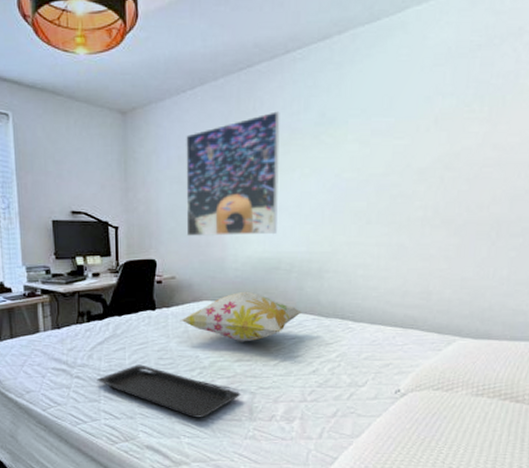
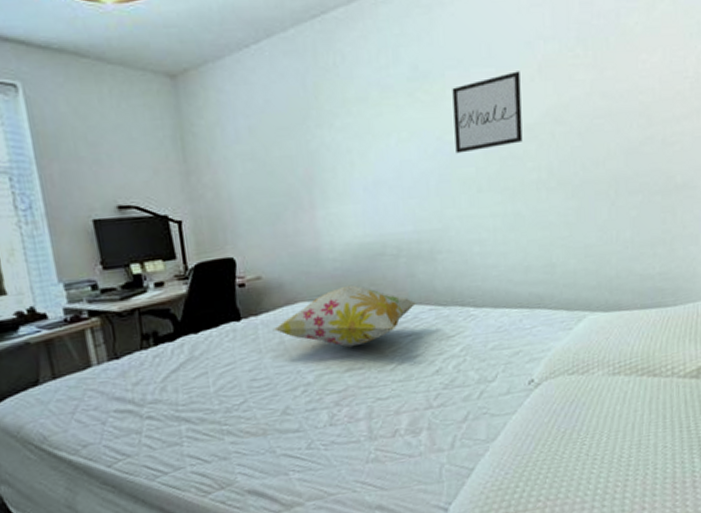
serving tray: present [97,364,241,418] -> none [175,390,356,448]
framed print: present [186,111,280,236] -> none [256,66,377,225]
wall art: none [351,122,417,189] -> present [452,71,523,154]

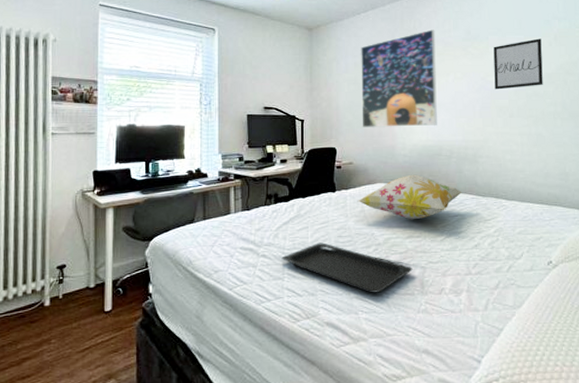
serving tray: none [175,390,356,448] -> present [281,242,413,293]
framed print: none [256,66,377,225] -> present [361,29,437,127]

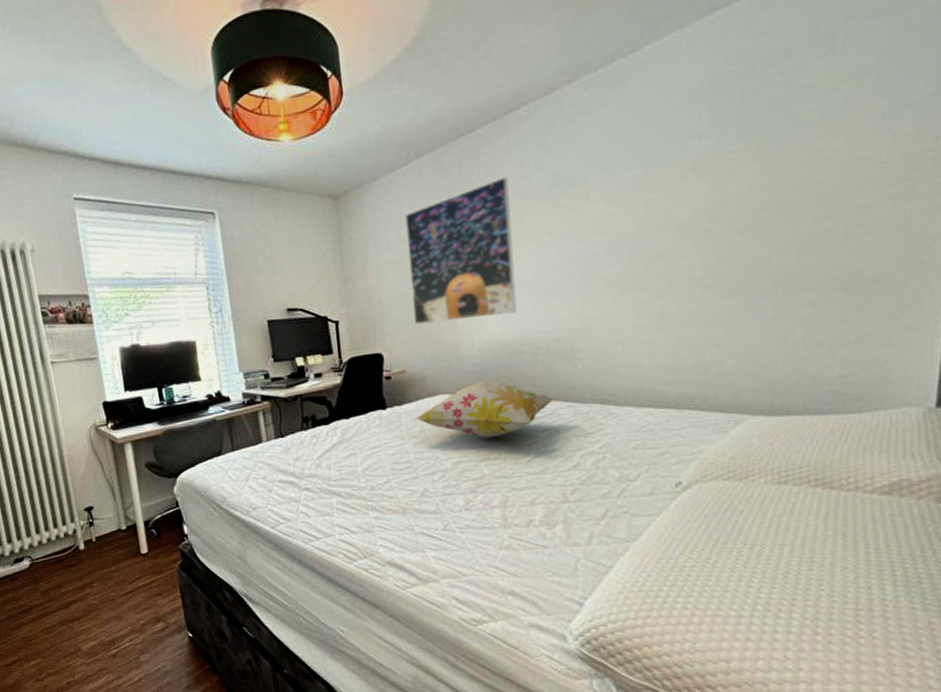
serving tray: present [281,242,413,293] -> none [327,471,491,528]
wall art: present [493,38,543,90] -> none [596,170,673,255]

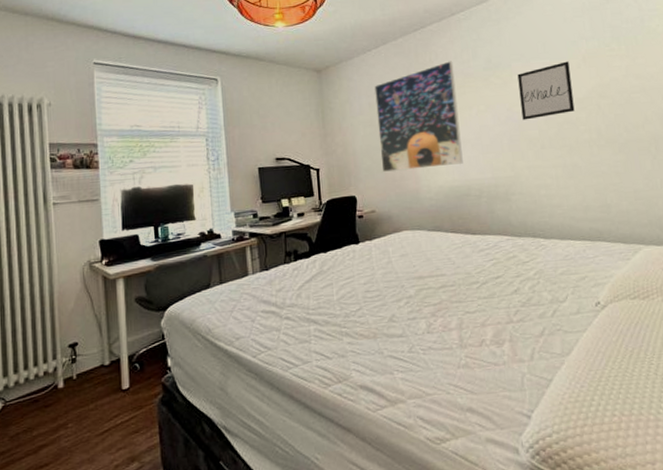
decorative pillow: present [414,380,555,439] -> none [383,218,497,268]
wall art: none [596,170,673,255] -> present [517,61,575,120]

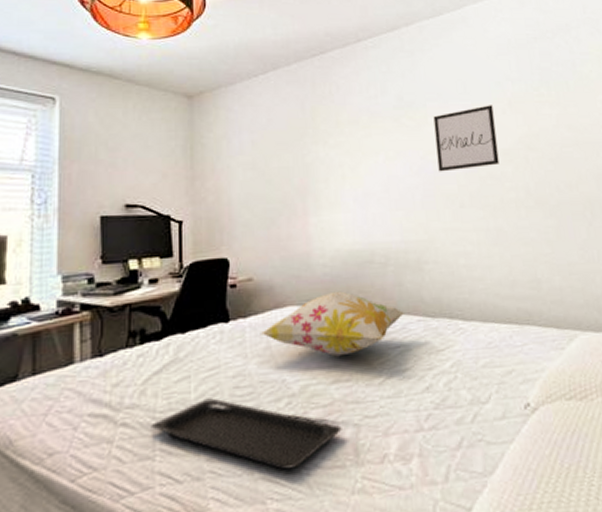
serving tray: none [306,299,449,351] -> present [151,398,342,470]
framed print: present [374,61,463,172] -> none [260,95,366,228]
decorative pillow: none [383,218,497,268] -> present [260,291,405,357]

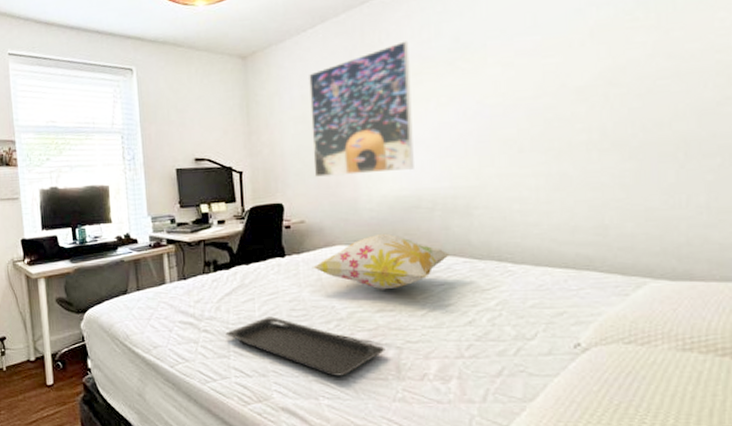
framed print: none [260,95,366,228] -> present [309,41,414,177]
wall art: present [433,105,500,172] -> none [494,37,571,116]

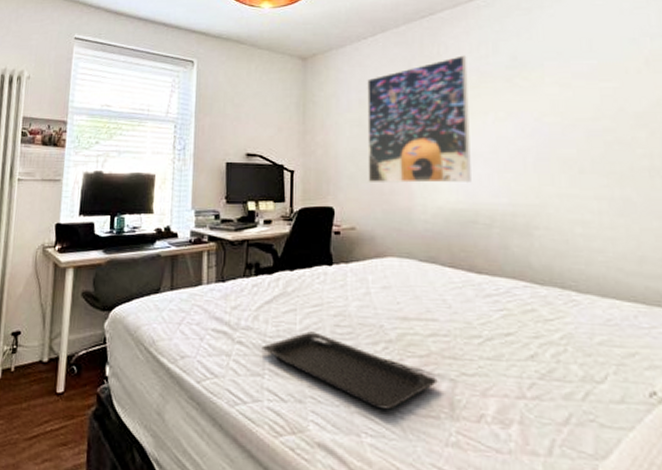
decorative pillow: present [312,233,451,290] -> none [360,247,510,311]

